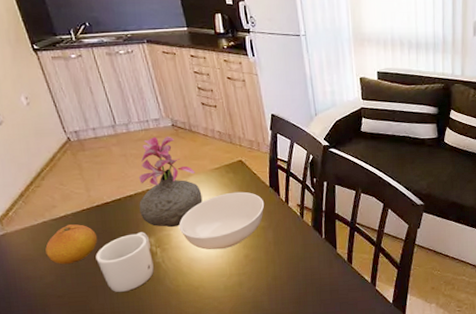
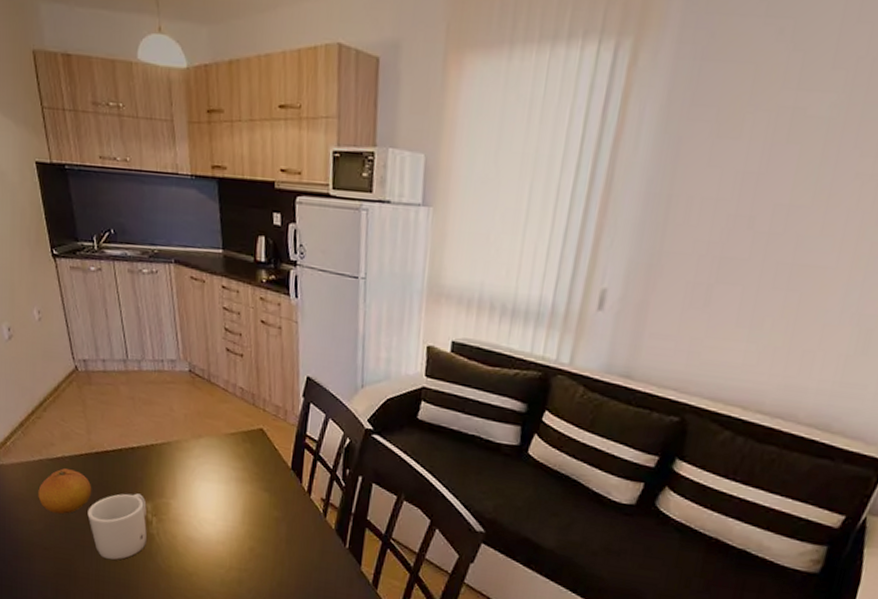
vase: present [138,136,203,227] -> none [140,381,211,496]
bowl: present [178,191,265,250] -> none [180,466,282,535]

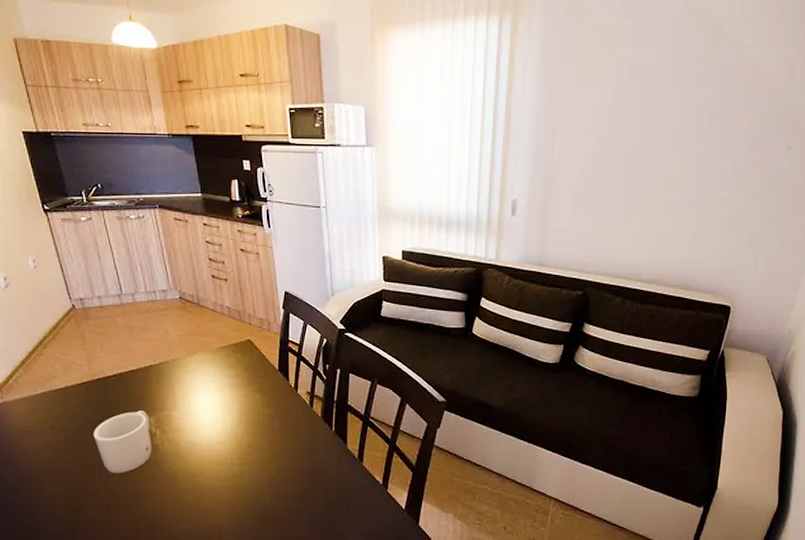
fruit: present [38,468,92,515] -> none [43,397,97,440]

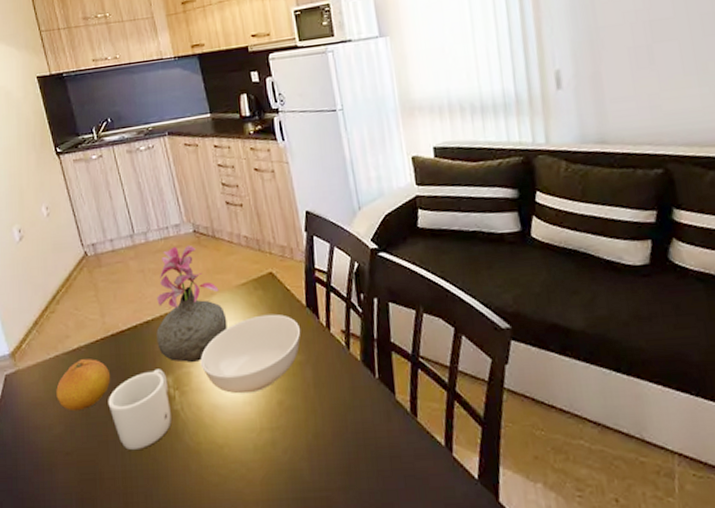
fruit: none [43,397,97,440] -> present [56,359,111,412]
vase: none [141,308,207,407] -> present [156,244,227,362]
bowl: none [180,374,272,435] -> present [200,313,301,394]

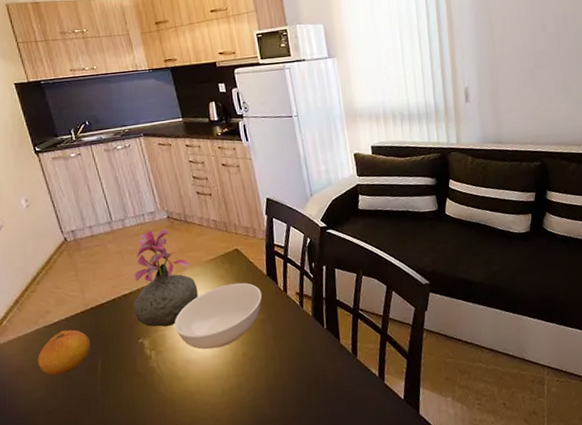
mug: present [108,369,172,451] -> none [88,334,148,405]

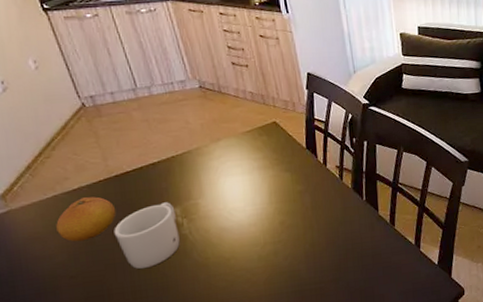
mug: none [88,334,148,405] -> present [114,202,180,270]
vase: present [133,228,198,327] -> none [162,98,234,196]
bowl: present [174,282,263,350] -> none [207,154,301,218]

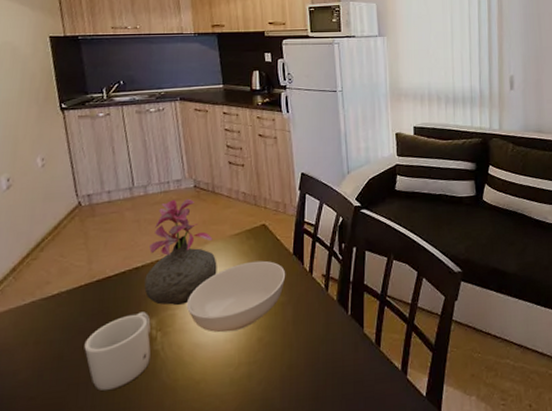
fruit: present [56,196,117,242] -> none [26,304,91,356]
vase: none [162,98,234,196] -> present [144,198,217,305]
bowl: none [207,154,301,218] -> present [186,260,286,333]

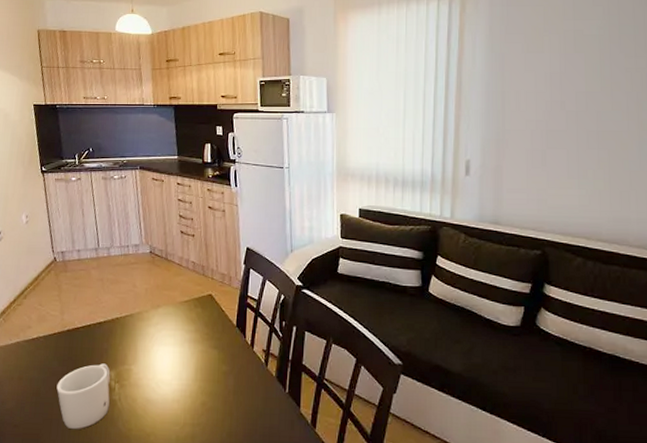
vase: present [144,198,217,305] -> none [106,262,168,361]
bowl: present [186,260,286,333] -> none [140,329,229,393]

